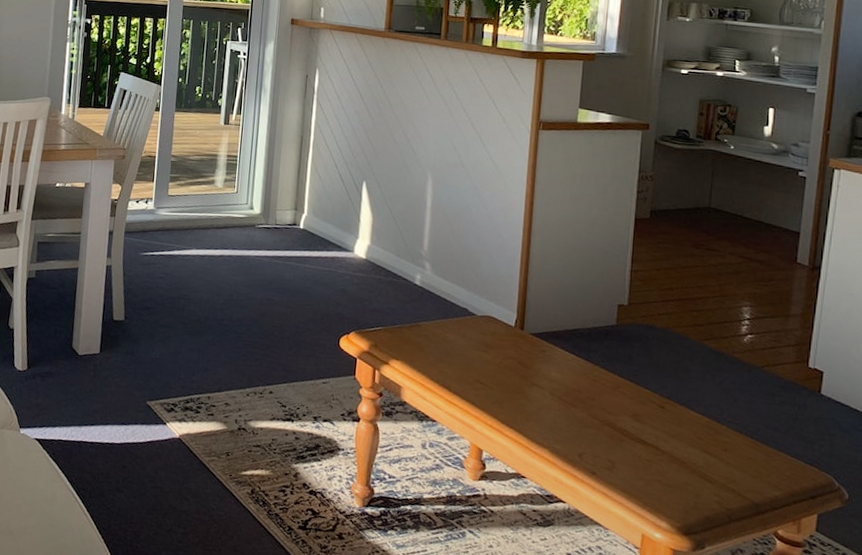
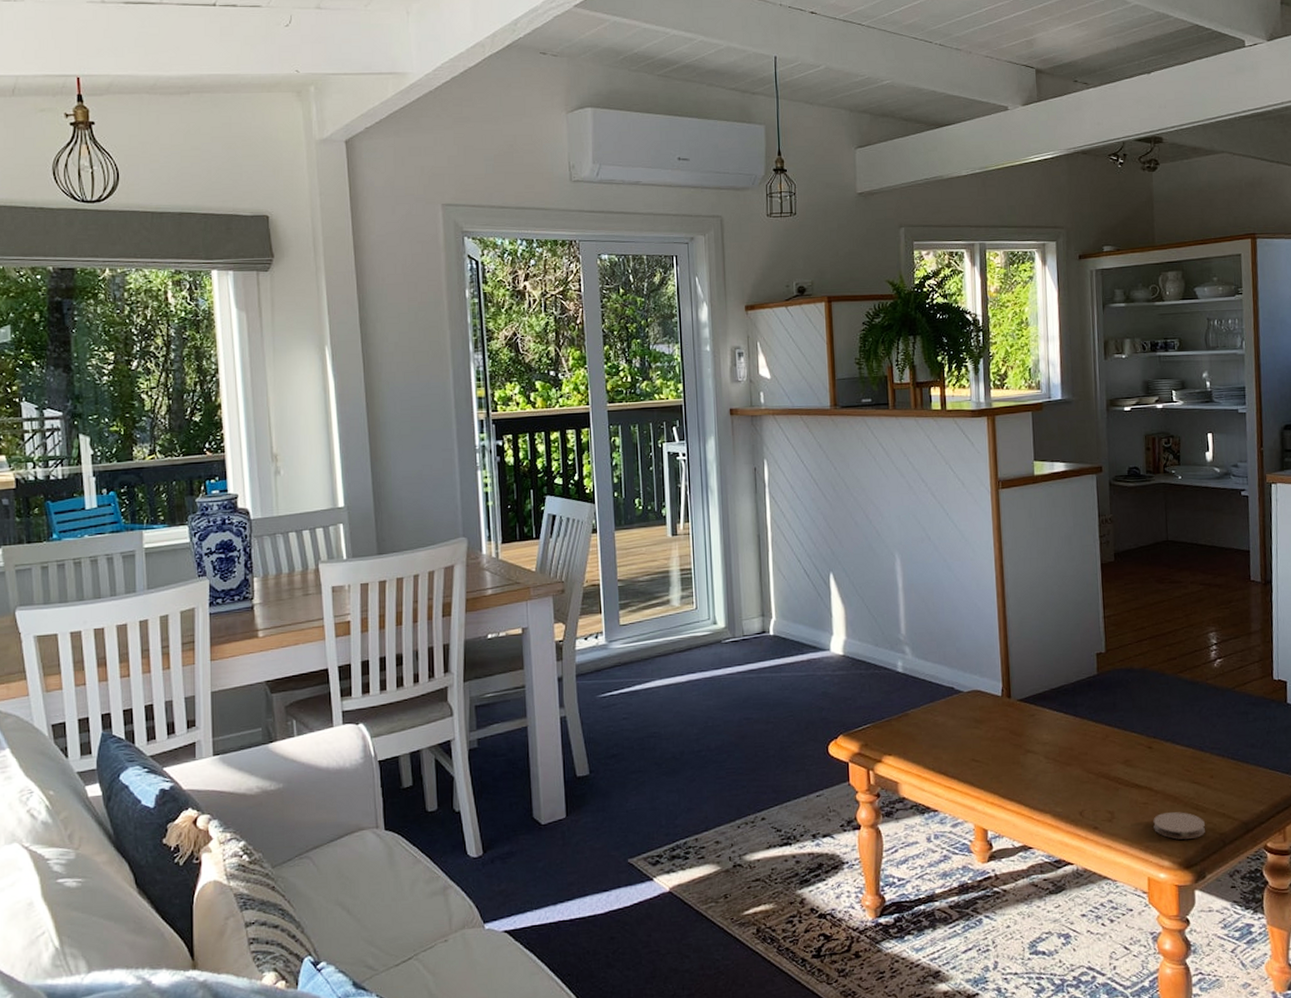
coaster: none [655,474,711,508] -> present [1153,812,1205,840]

